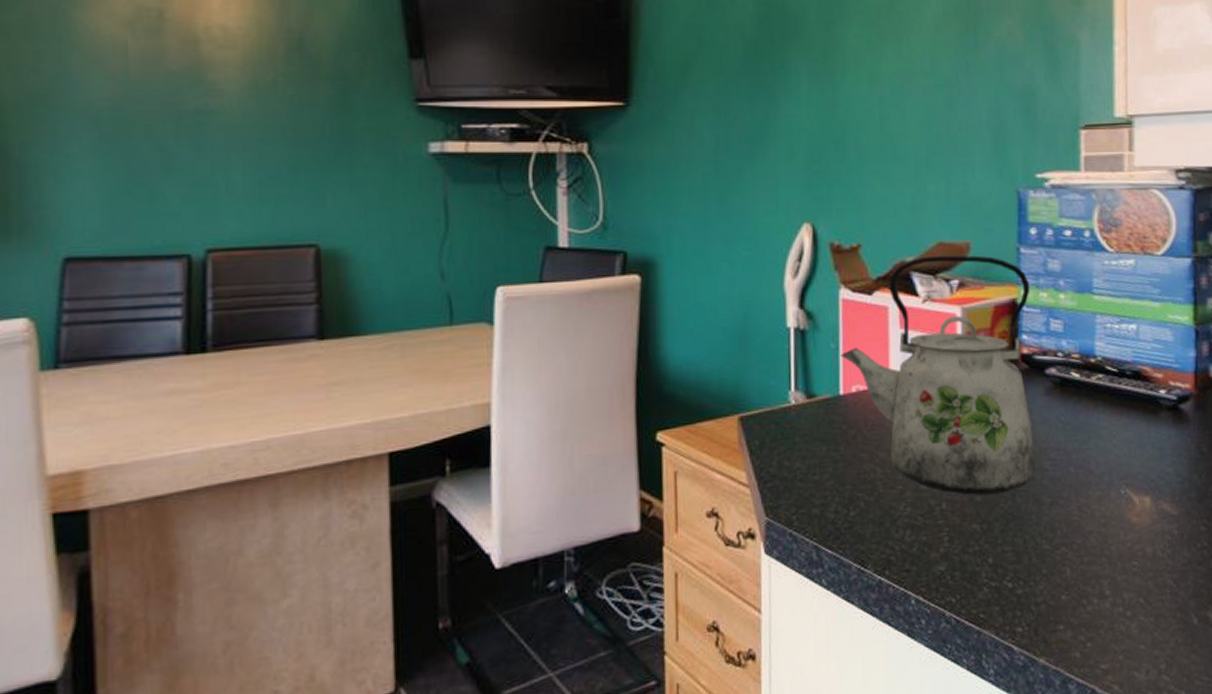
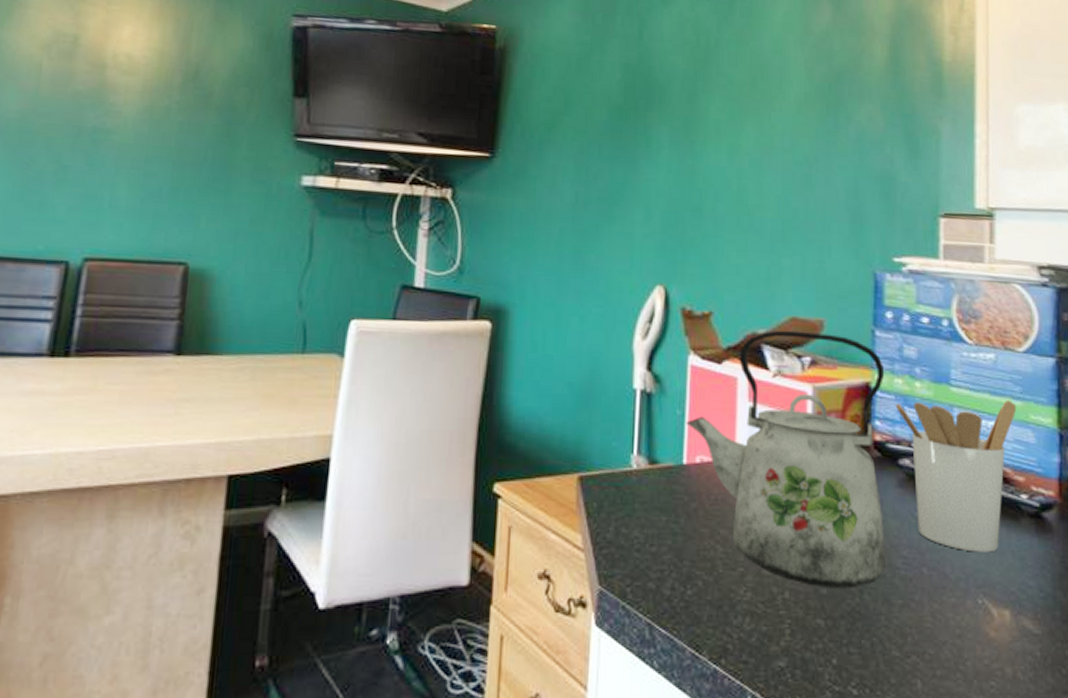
utensil holder: none [1041,303,1155,448] -> present [895,401,1017,553]

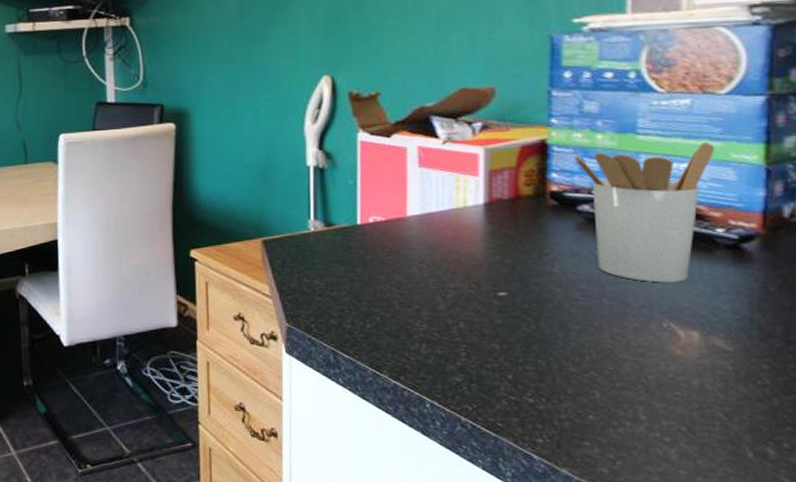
kettle: present [686,330,885,588] -> none [358,99,562,319]

